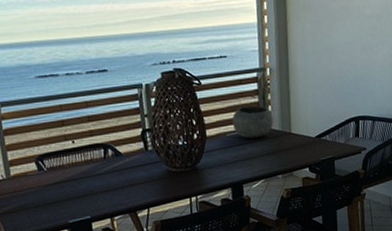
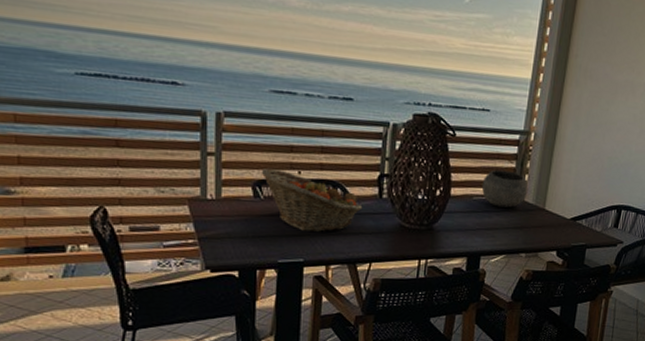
fruit basket: none [40,142,133,192] -> present [261,167,363,233]

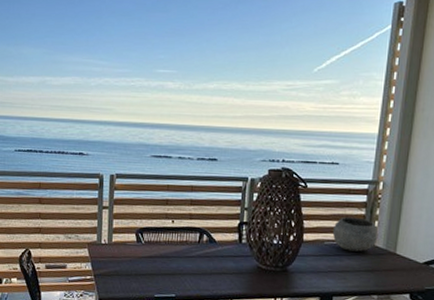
fruit basket: present [261,167,363,233] -> none [142,218,225,273]

